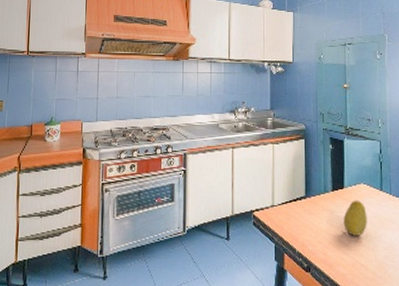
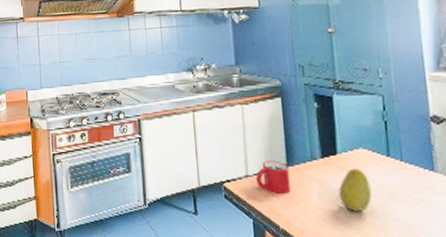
mug: none [279,193,307,221] -> present [255,160,291,194]

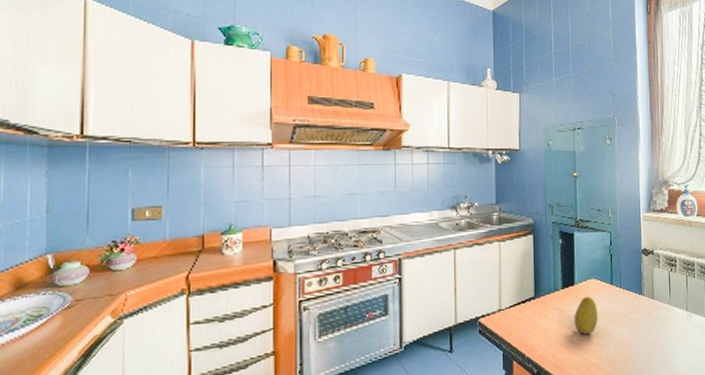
mug: present [255,160,291,194] -> none [507,293,536,325]

